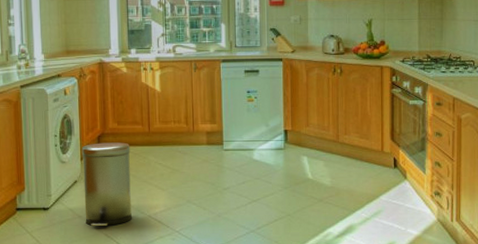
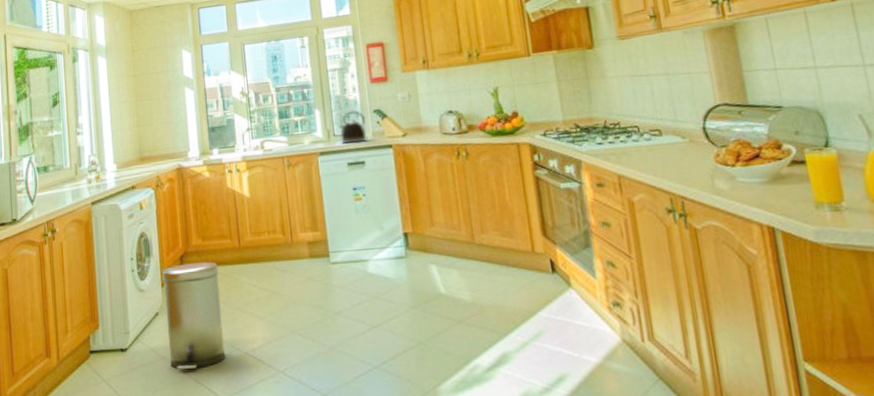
kettle: none [239,27,264,54] -> present [338,111,369,144]

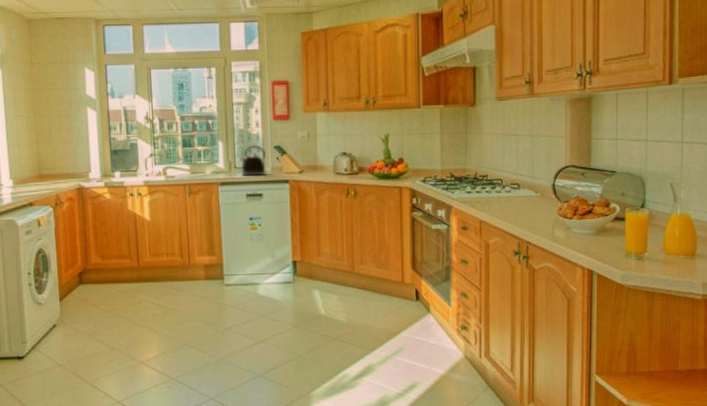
pedal bin: present [162,261,225,370] -> none [60,279,121,377]

